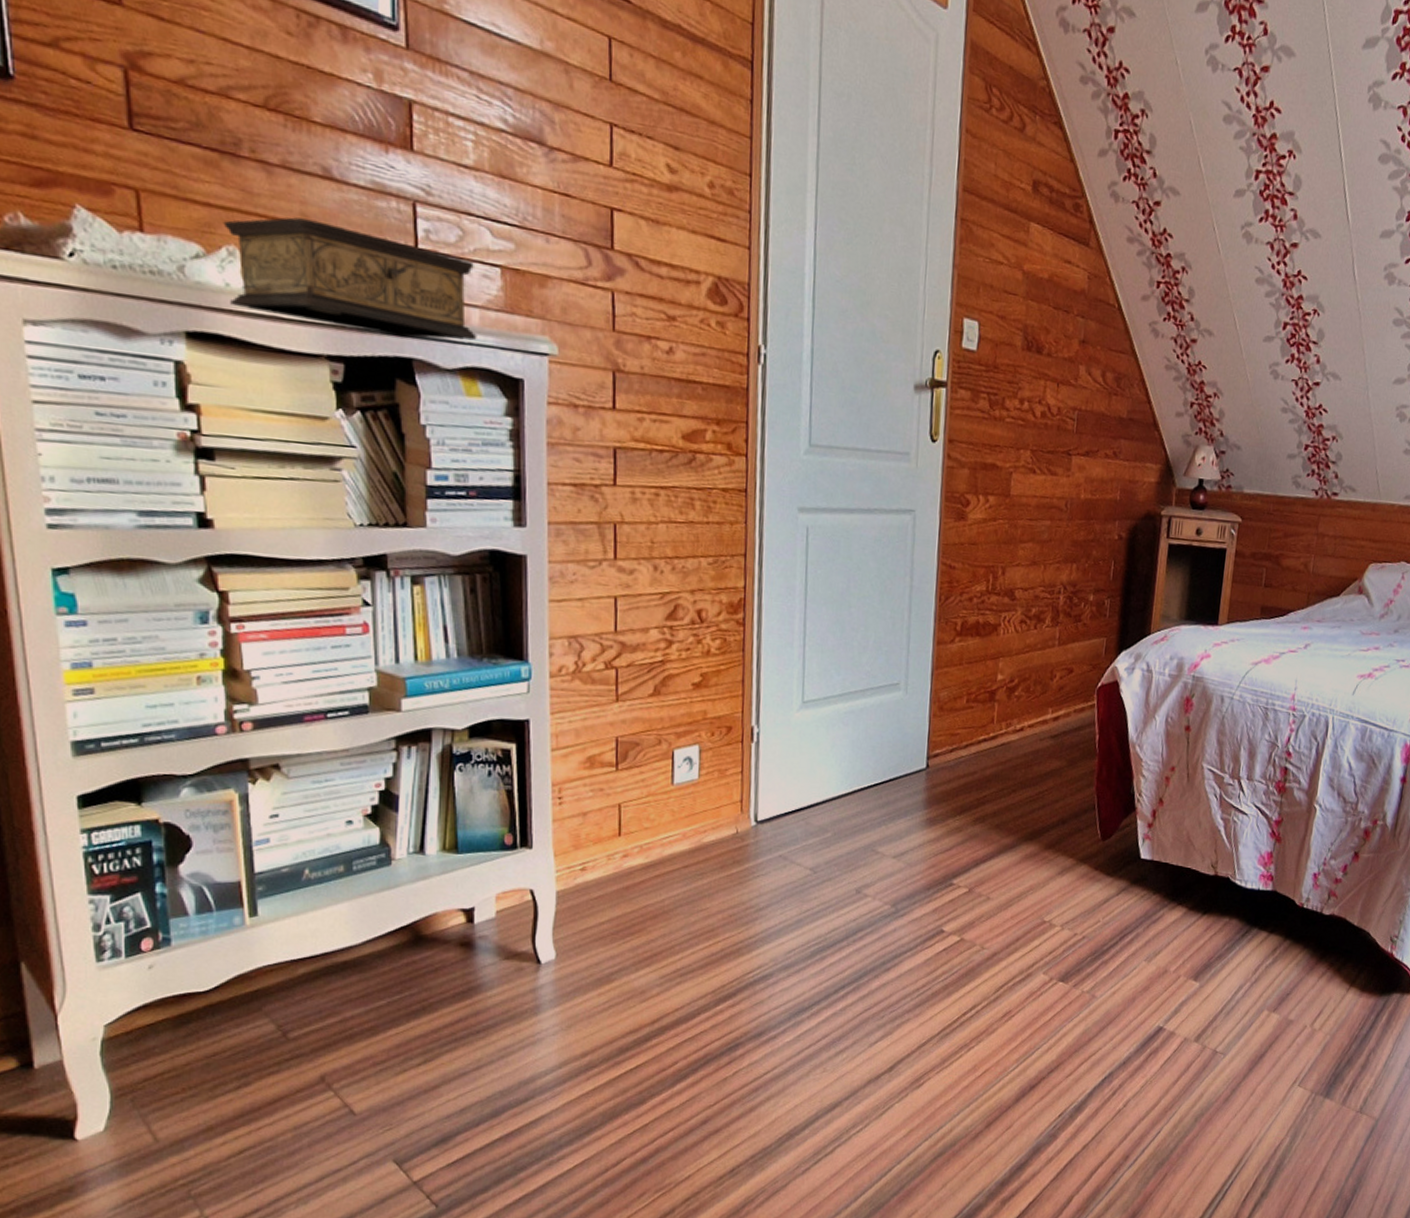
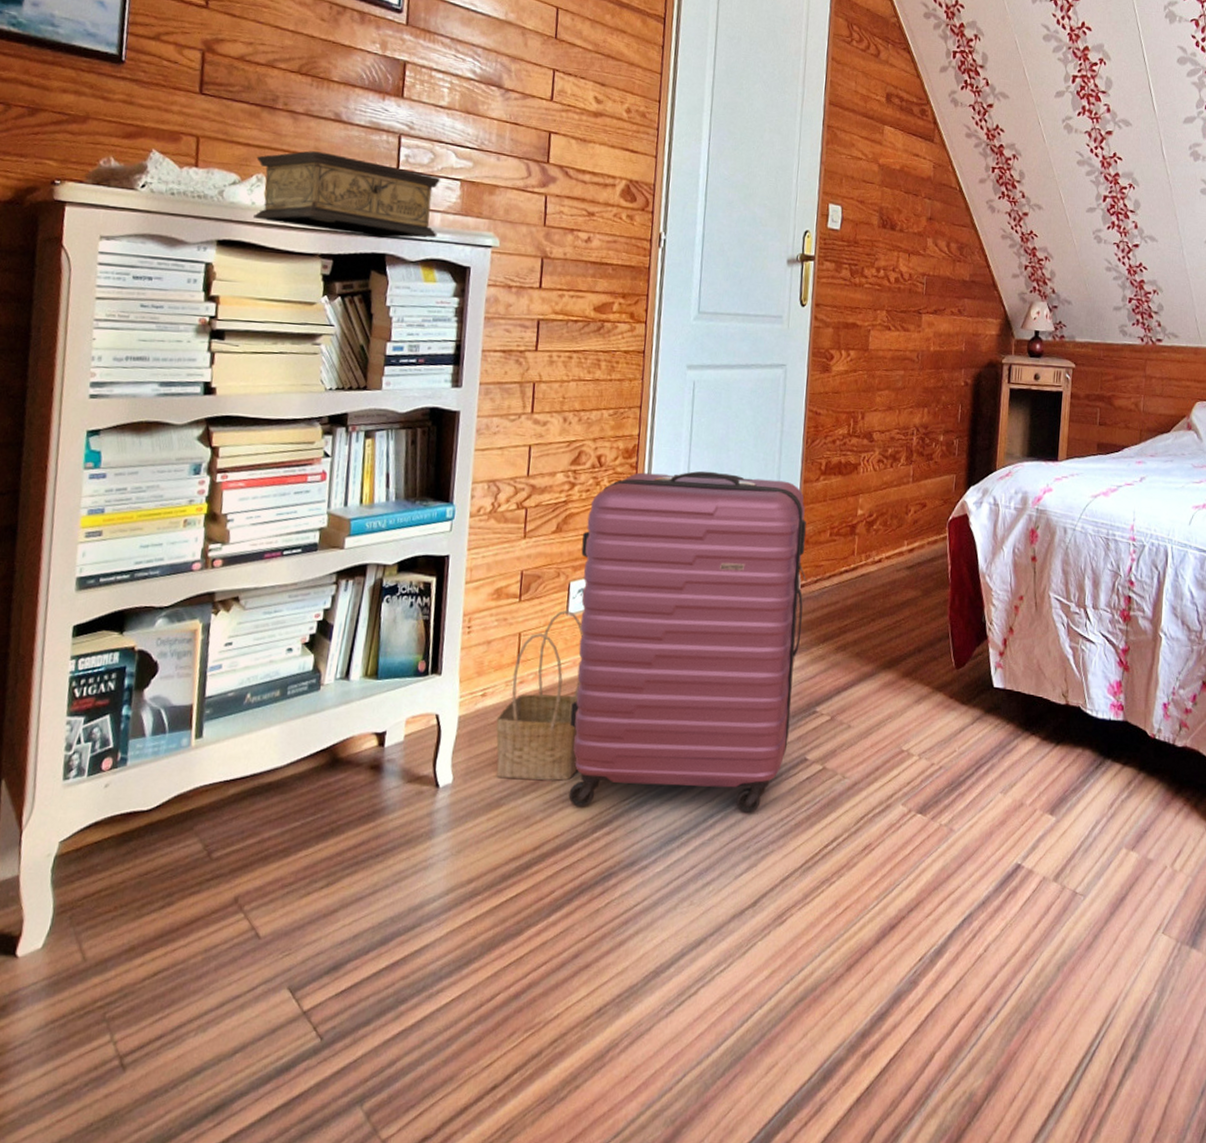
basket: none [599,779,695,955] -> present [495,610,583,781]
suitcase: none [683,629,942,985] -> present [568,471,807,814]

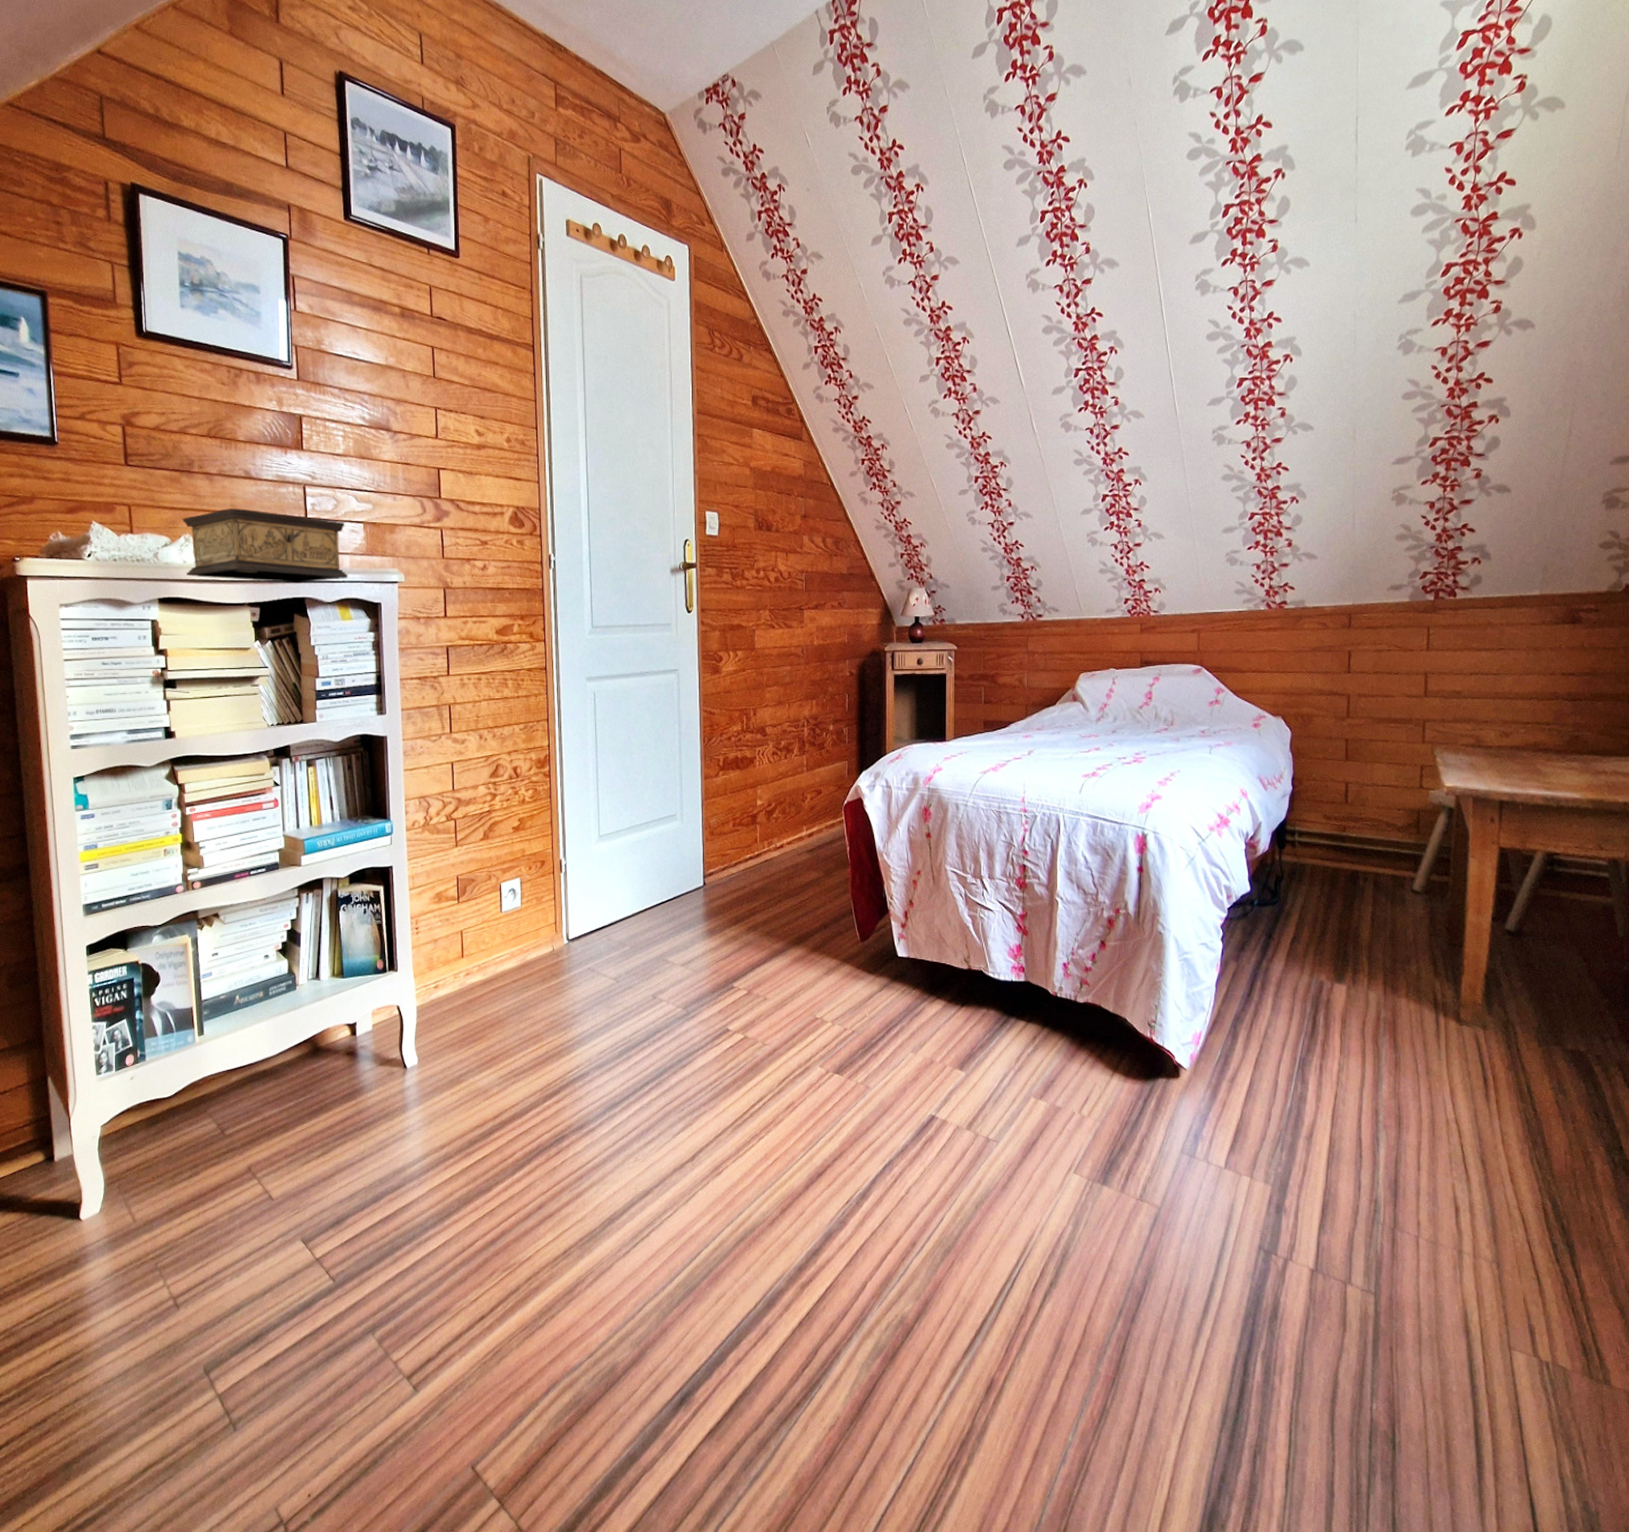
basket: present [495,610,583,781] -> none [449,908,525,1059]
suitcase: present [568,471,807,814] -> none [507,774,716,1080]

